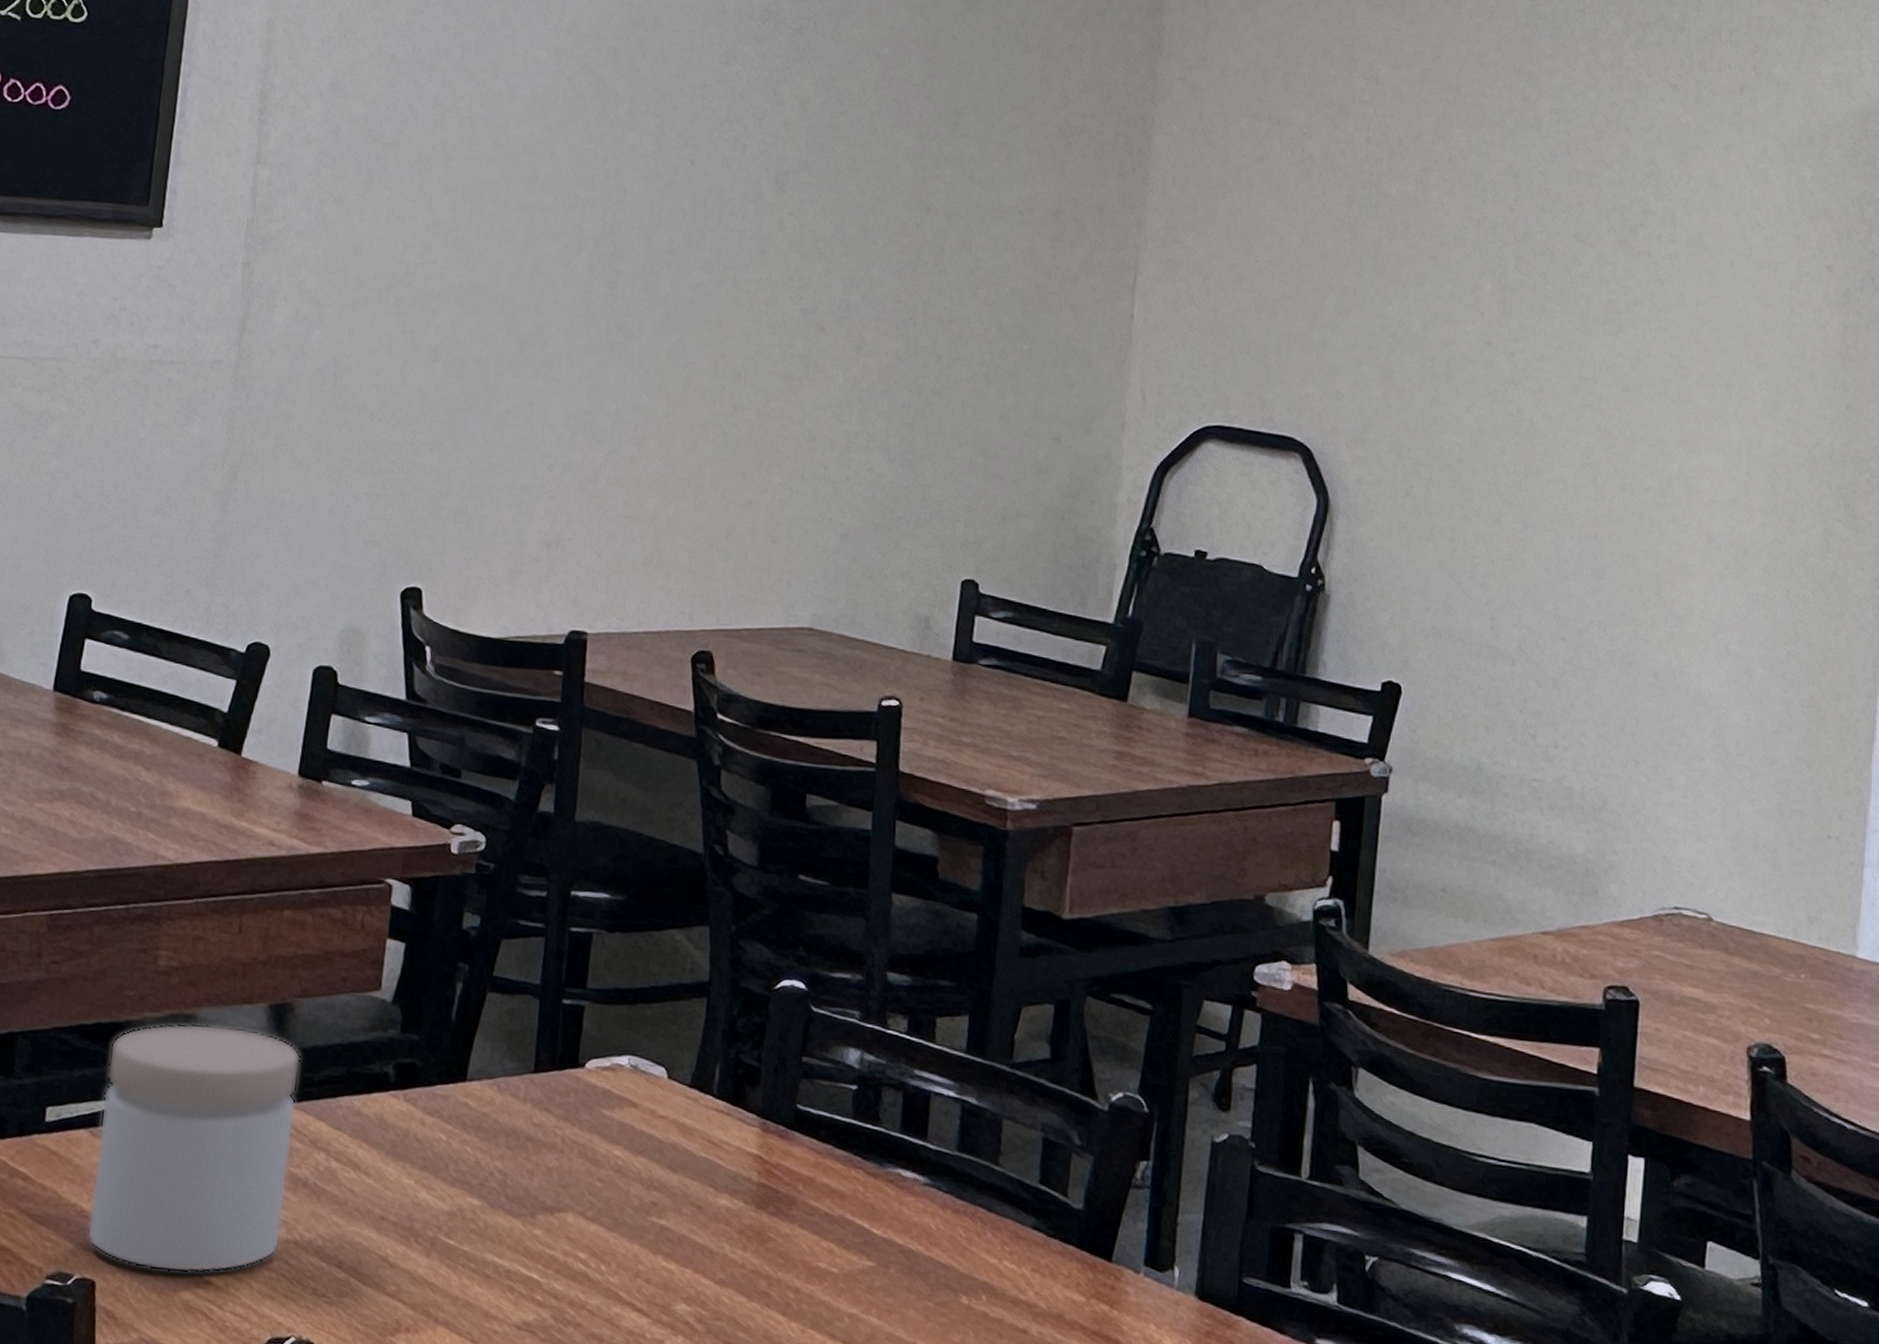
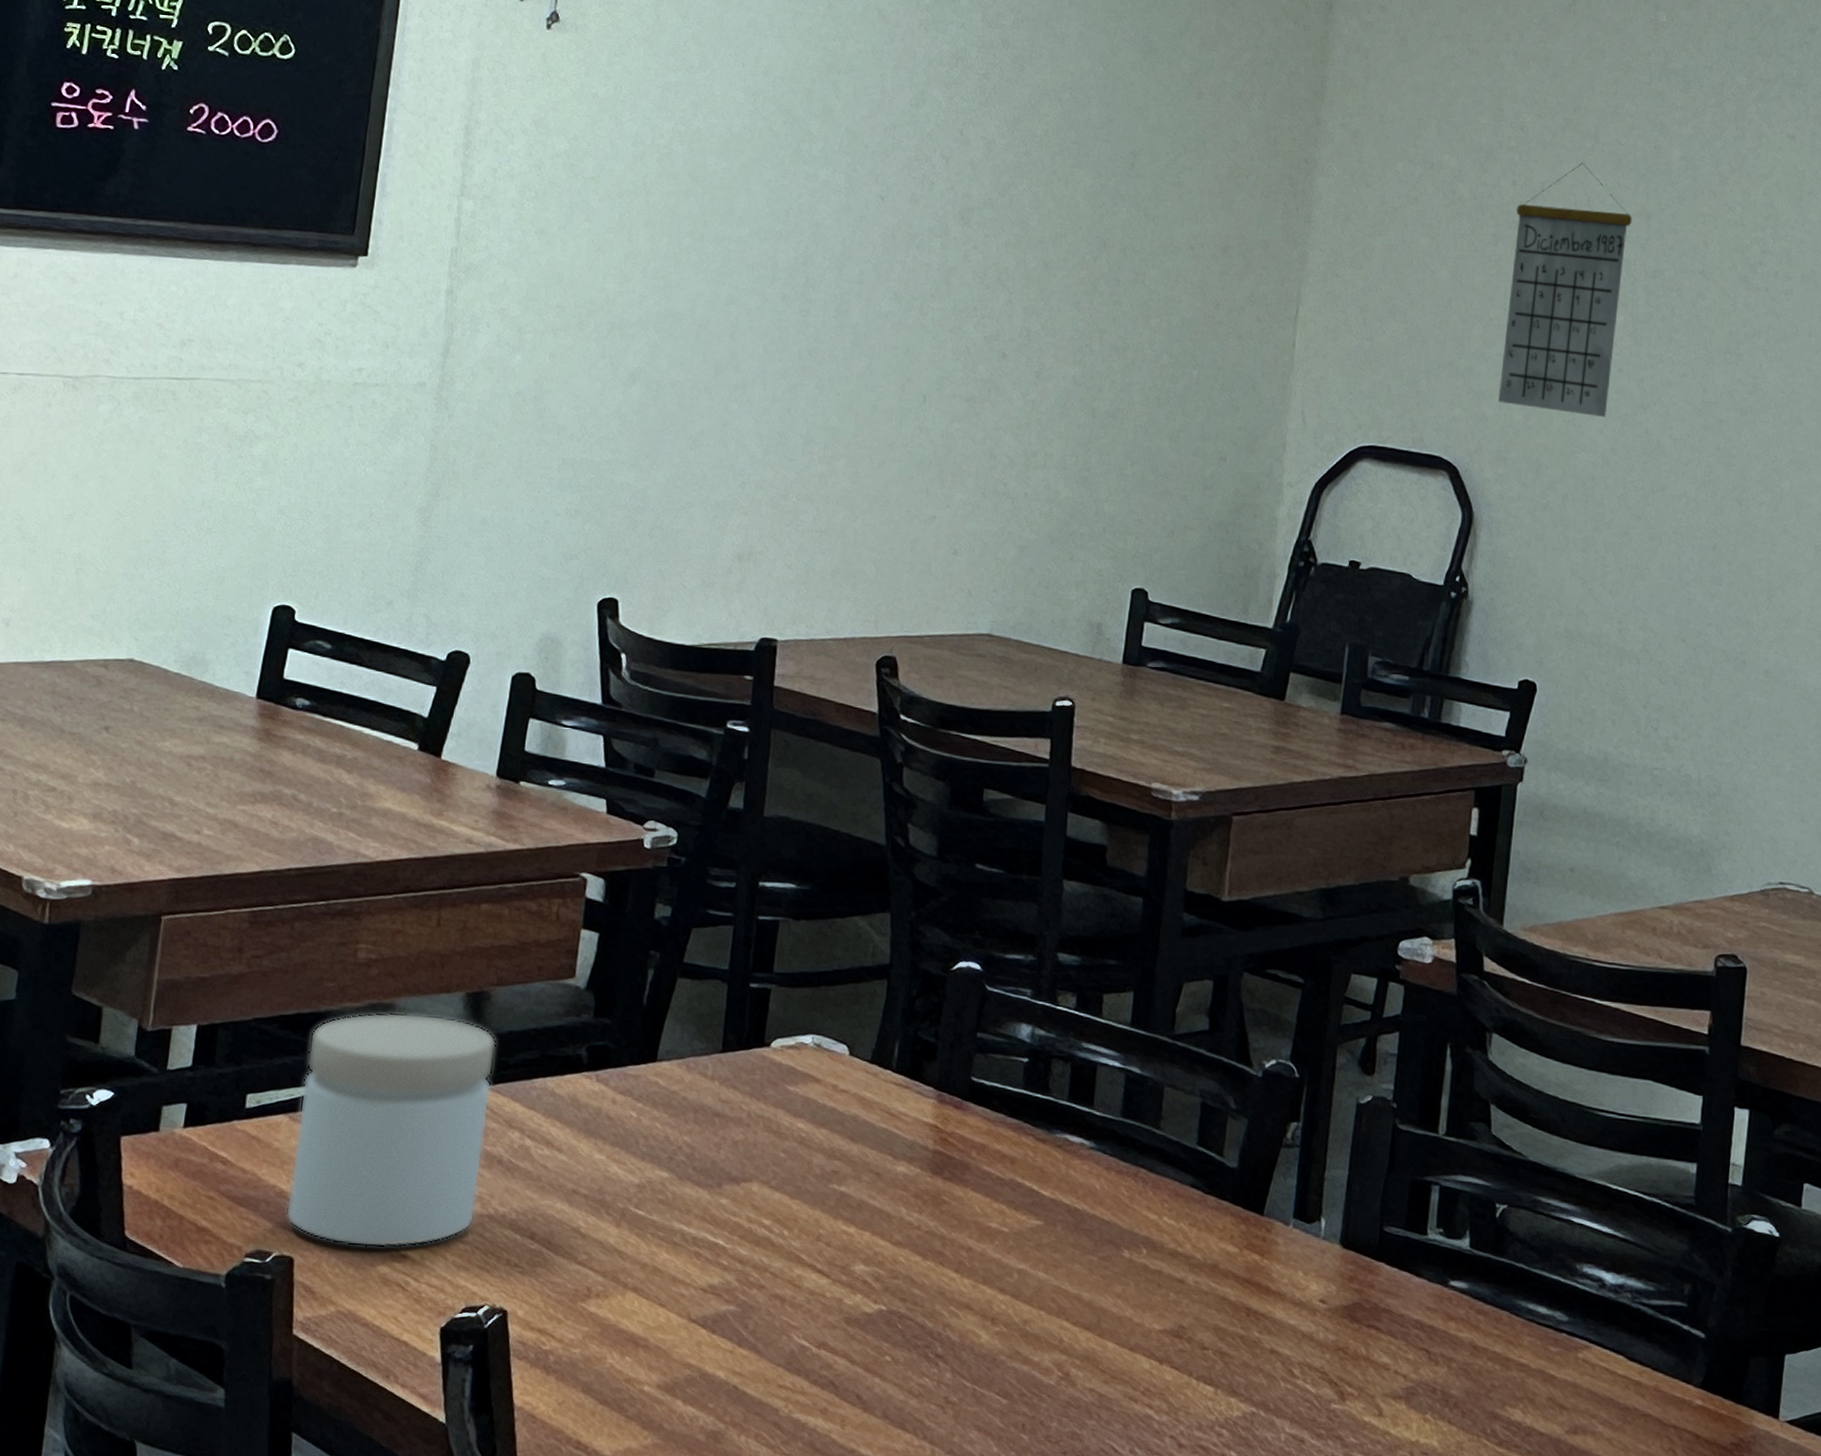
calendar: none [1355,116,1499,394] -> present [1498,162,1632,417]

